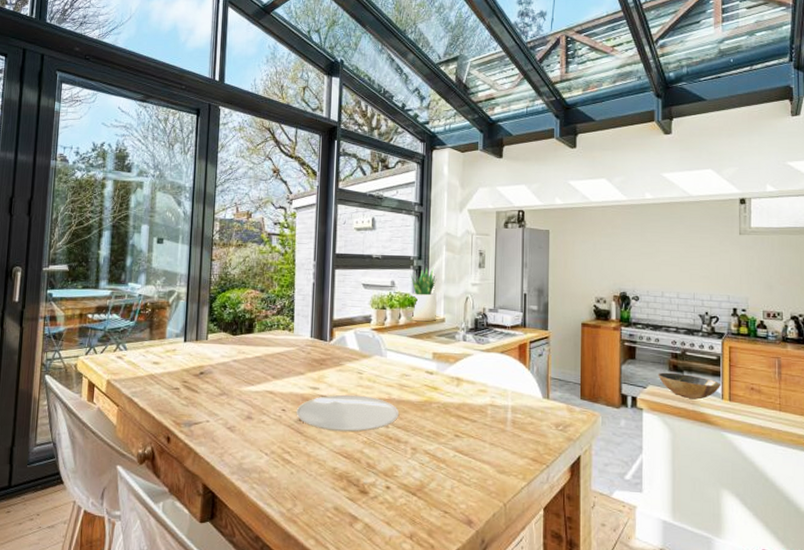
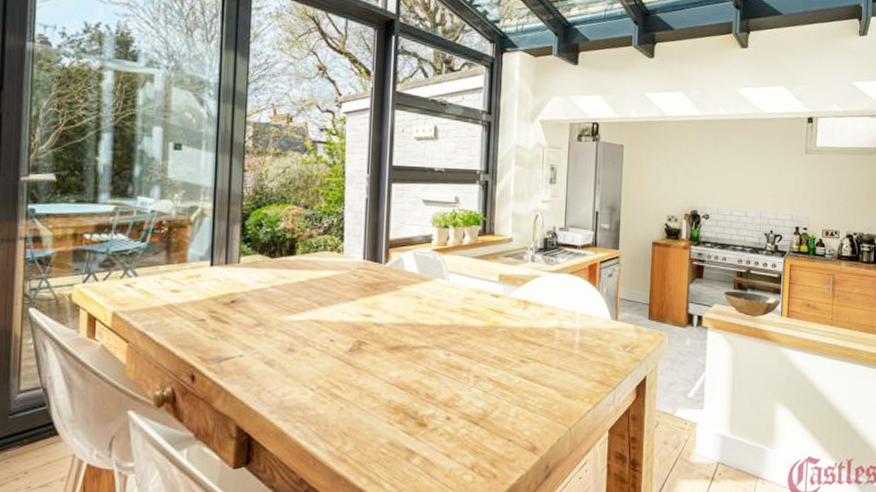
plate: present [296,394,400,433] -> none [346,321,462,362]
planter: present [409,267,437,322] -> none [475,182,505,242]

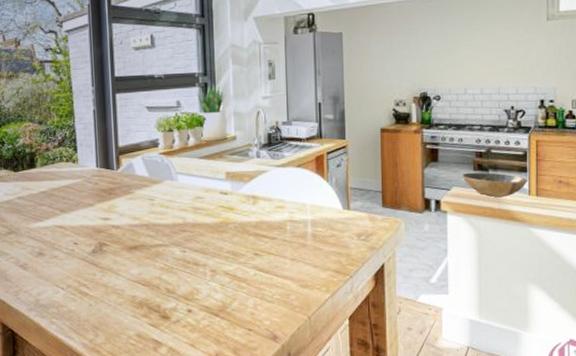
planter: none [475,182,505,242] -> present [196,83,227,142]

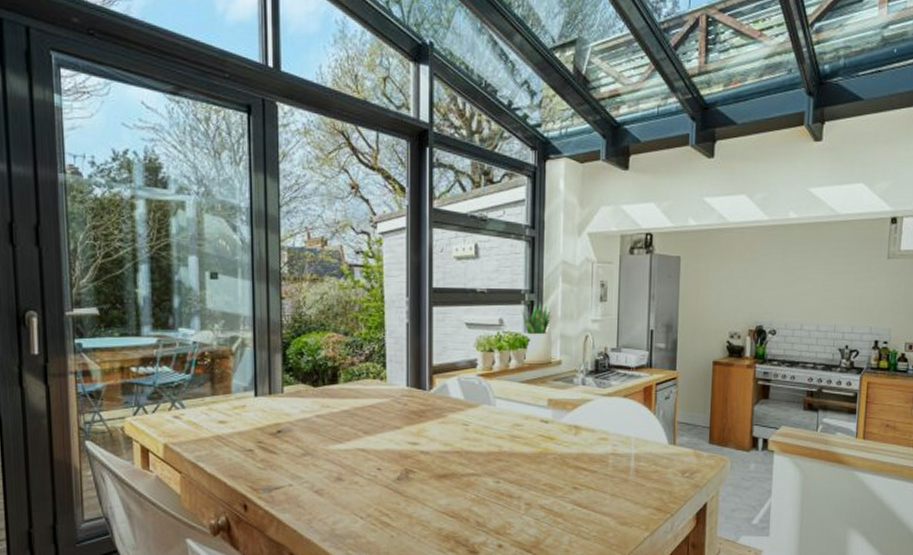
bowl: present [462,172,529,198] -> none [791,411,857,439]

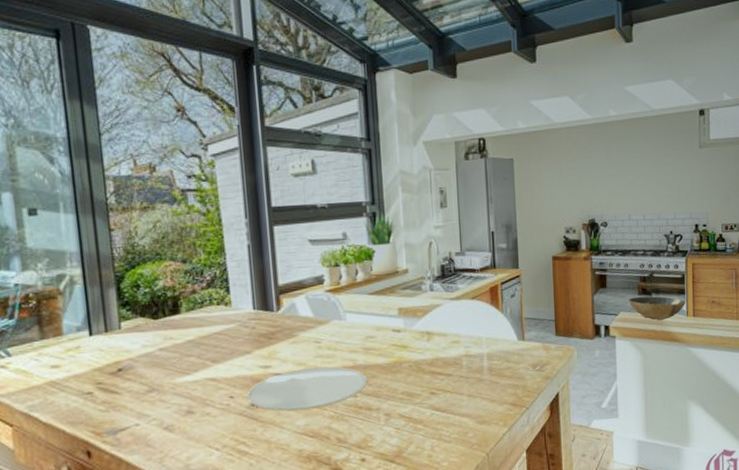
plate: none [393,449,512,490] -> present [247,366,368,412]
bowl: none [791,411,857,439] -> present [628,296,686,320]

